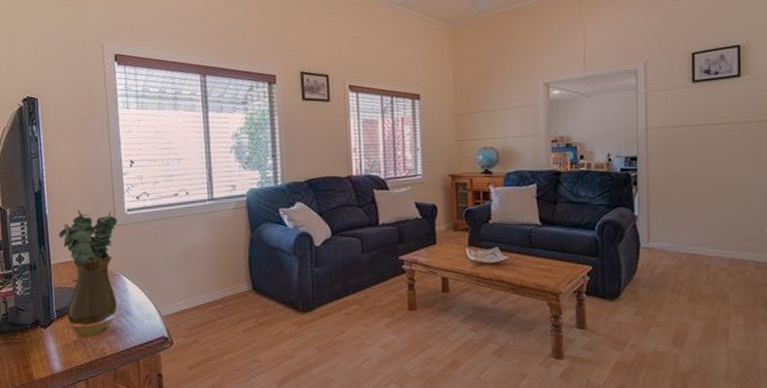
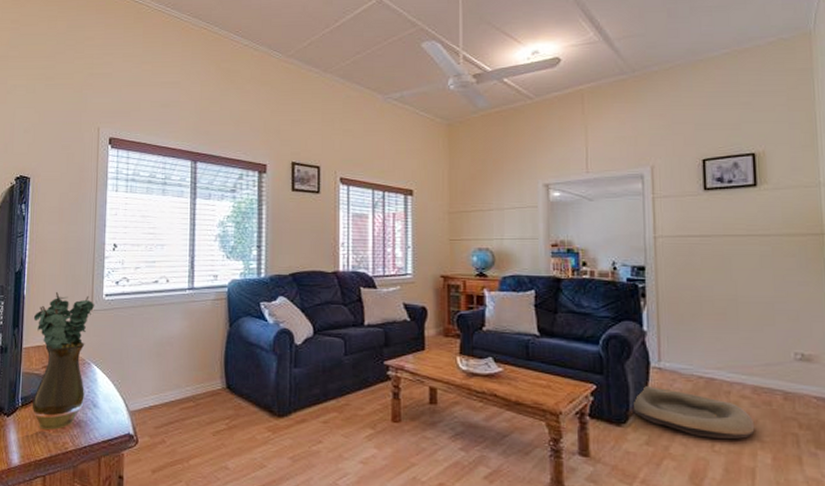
dog bed: none [624,264,730,306] -> present [633,386,755,439]

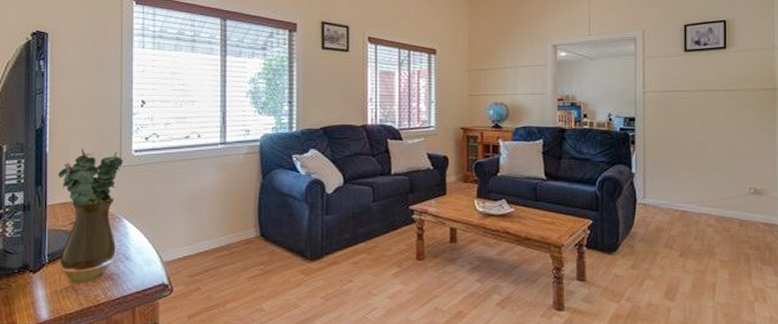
dog bed: present [633,386,755,439] -> none [622,220,717,260]

